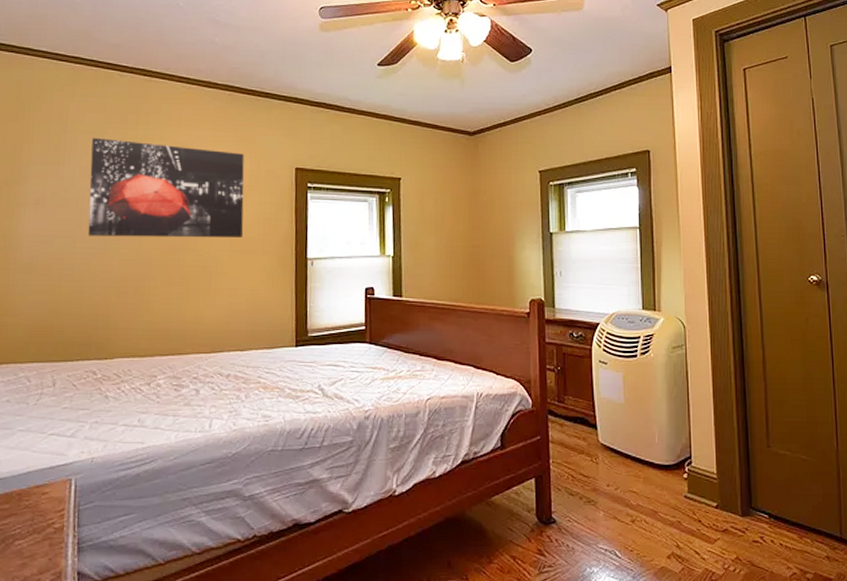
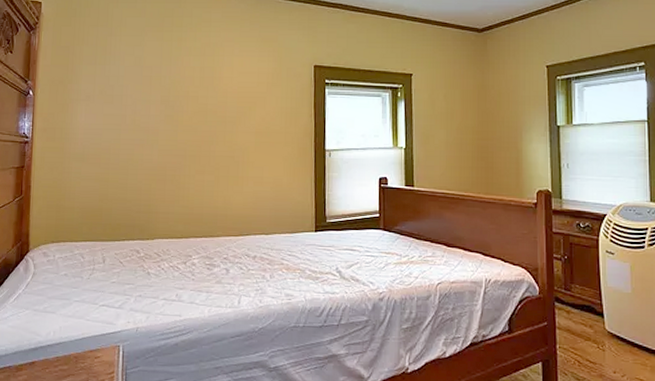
wall art: present [87,137,244,238] -> none [131,39,268,131]

